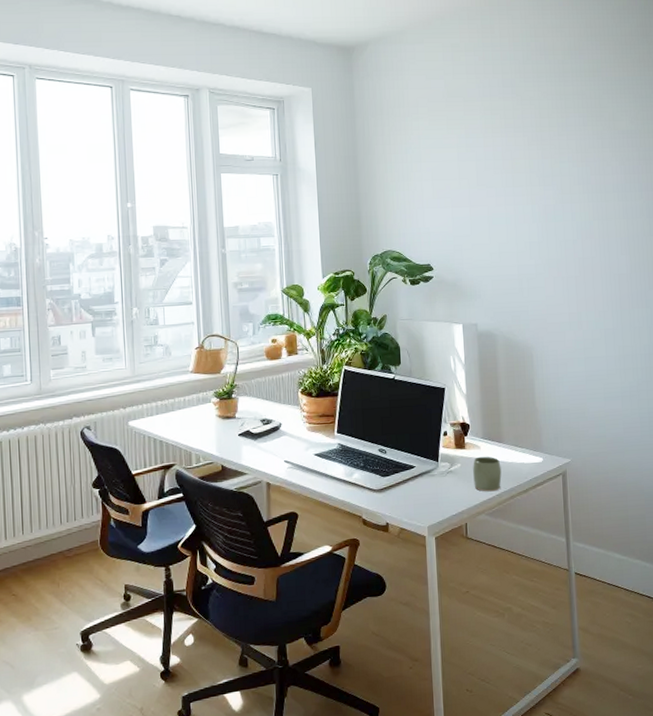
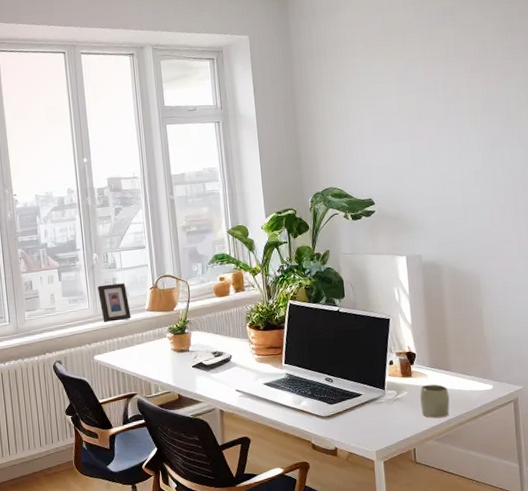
picture frame: none [136,341,173,385] -> present [98,283,131,323]

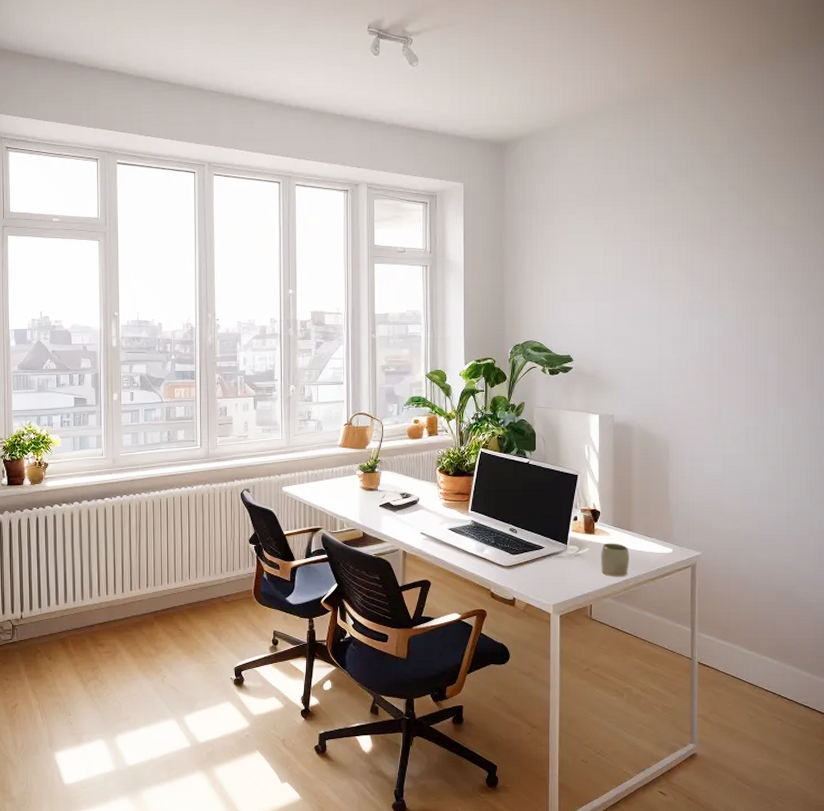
picture frame: present [98,283,131,323] -> none [292,417,323,456]

